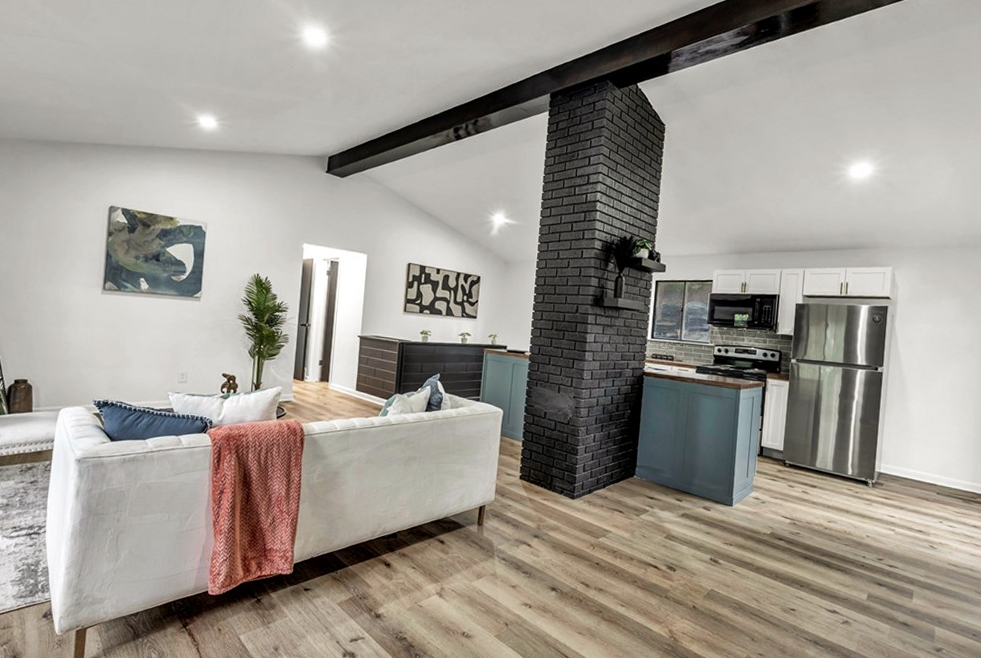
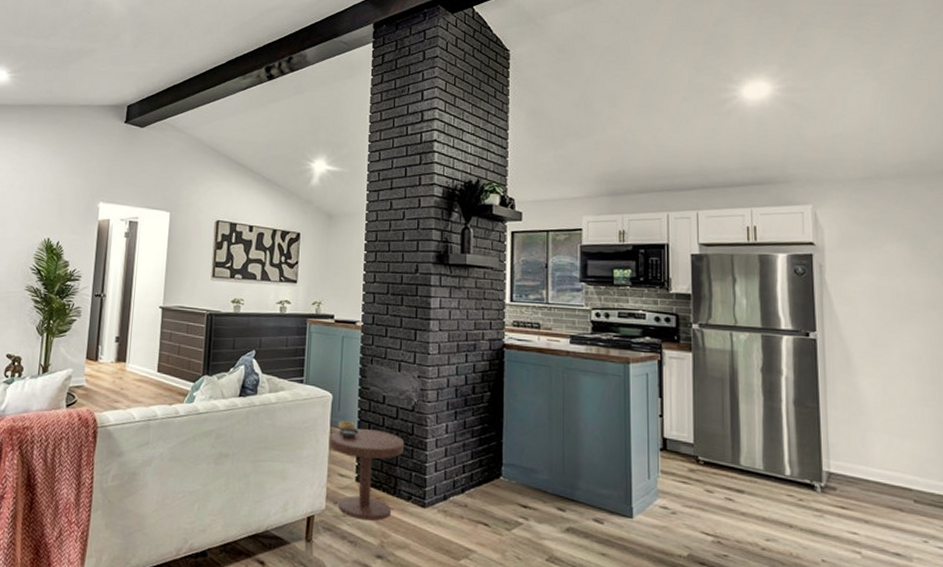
side table: none [499,431,560,510] -> present [329,420,404,521]

